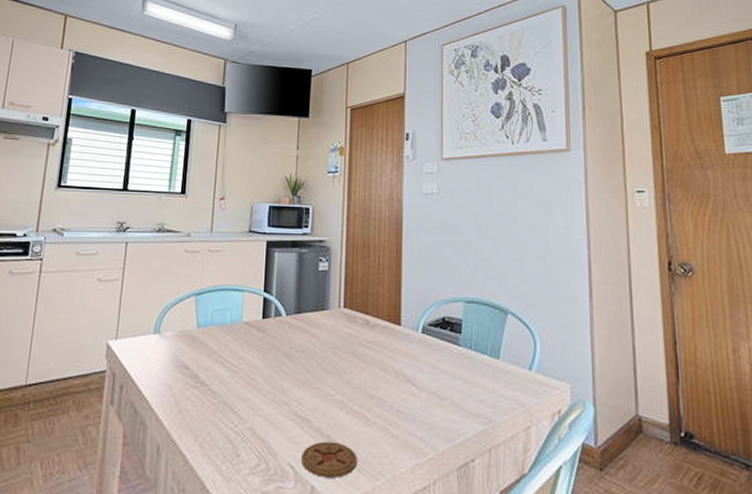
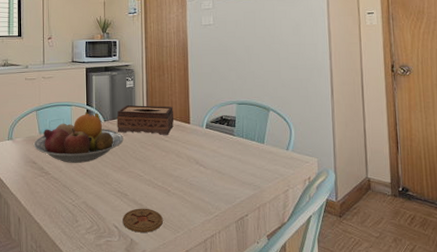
fruit bowl: none [187,301,310,372] -> present [33,112,124,163]
tissue box: none [302,294,380,339] -> present [116,104,174,135]

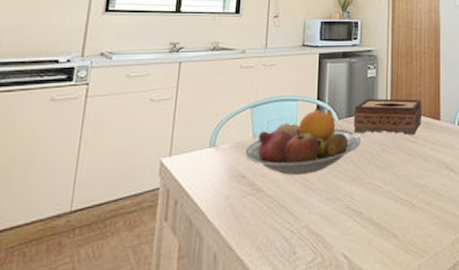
coaster: present [122,208,163,233] -> none [354,228,405,262]

